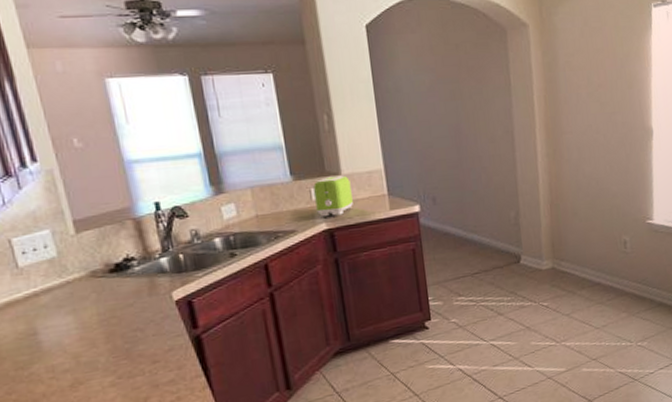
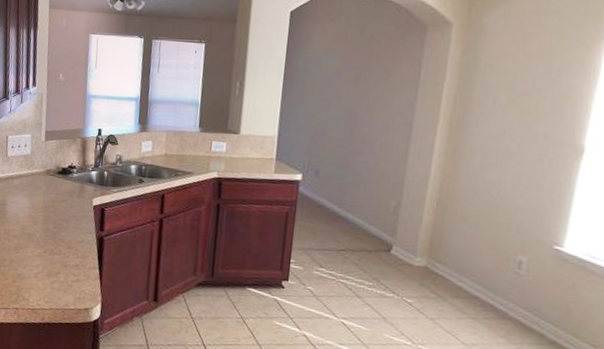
toaster: present [313,175,353,217] -> none [212,134,246,169]

